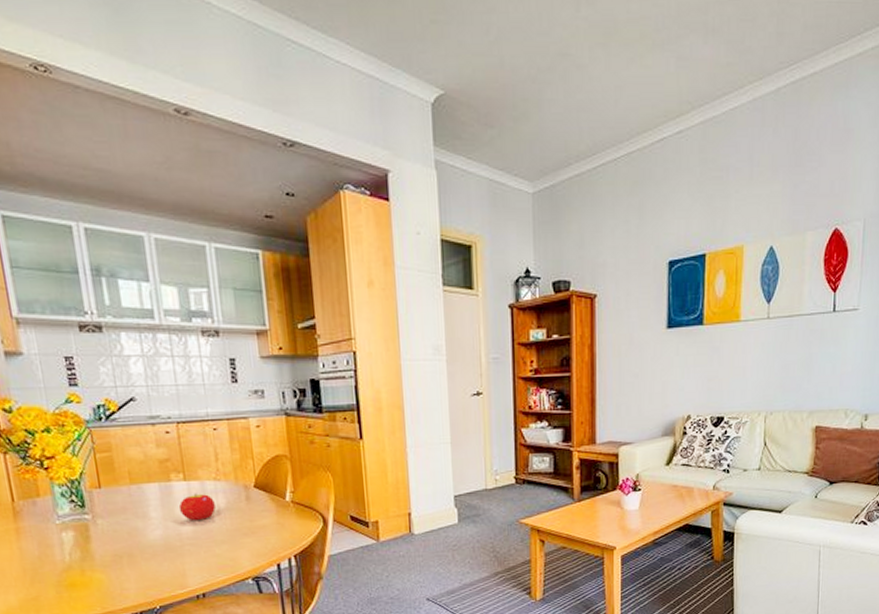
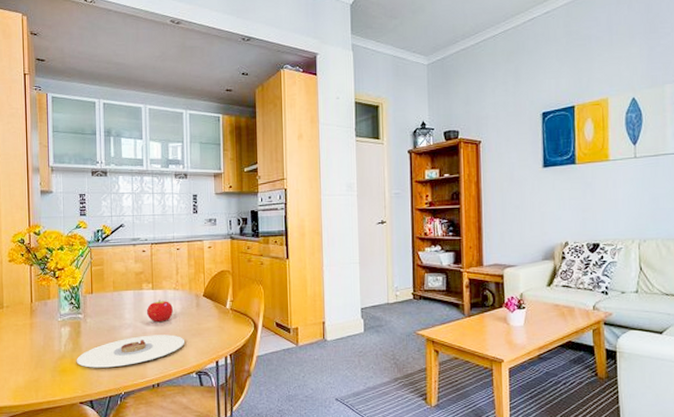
plate: none [88,535,234,580] -> present [76,335,184,368]

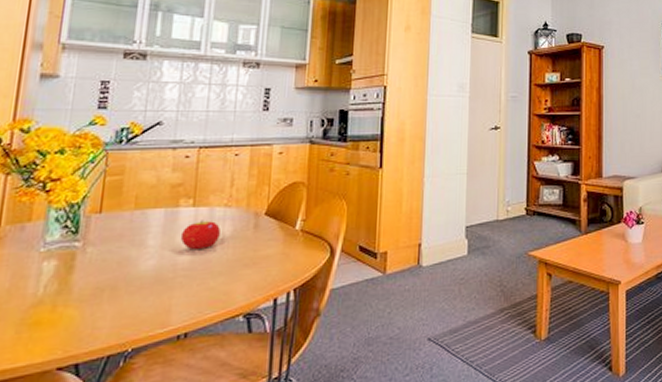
plate: present [76,335,184,368] -> none [60,266,232,317]

